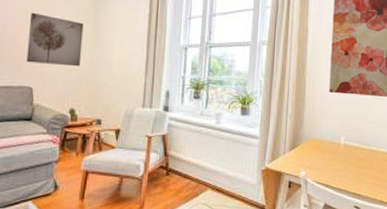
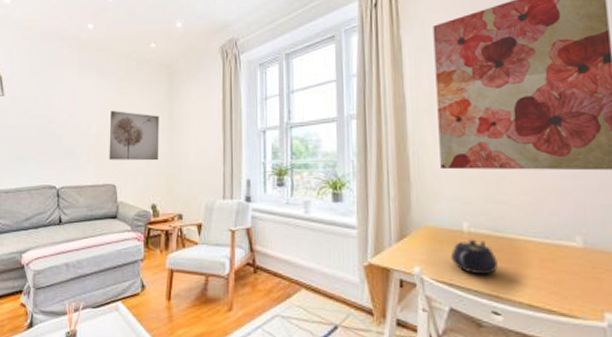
teapot: none [329,150,362,178] -> present [450,239,498,275]

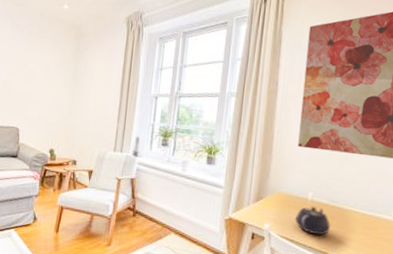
wall art: present [109,110,159,161] -> none [15,60,65,111]

